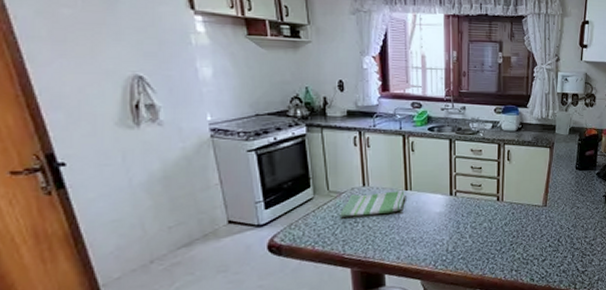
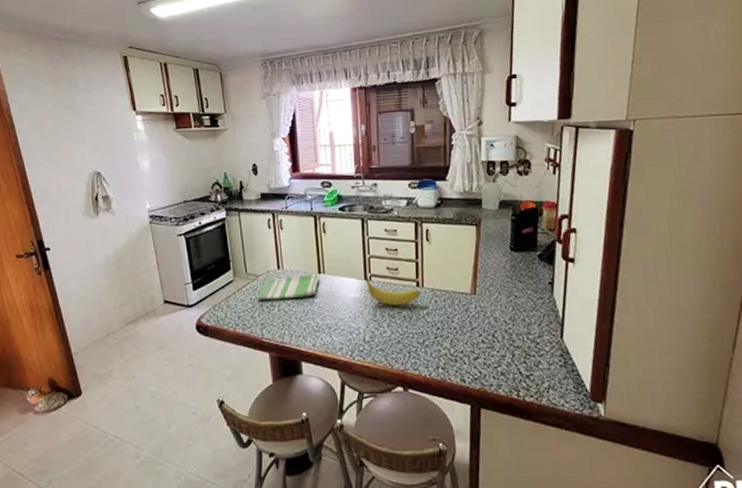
fruit: none [451,193,500,218] -> present [365,277,420,305]

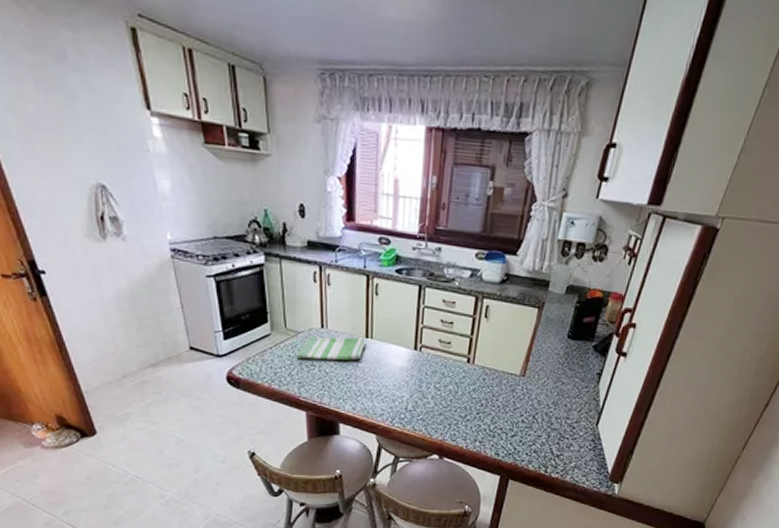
fruit: present [365,277,420,305] -> none [415,348,470,379]

